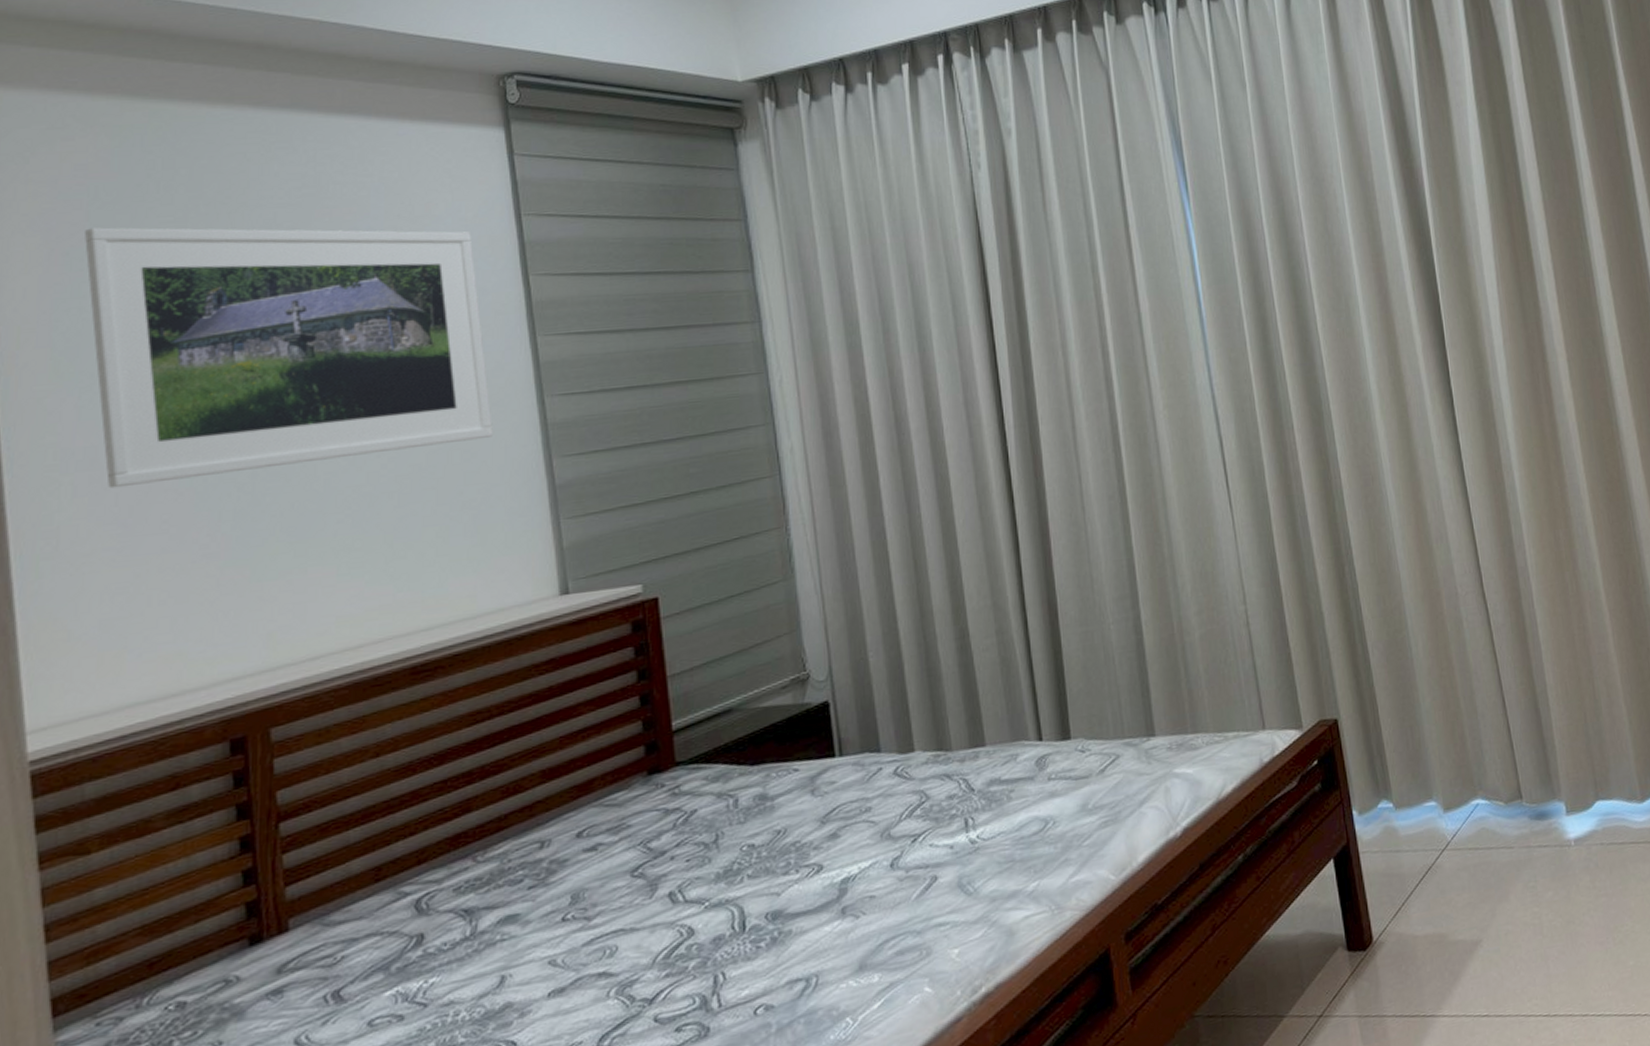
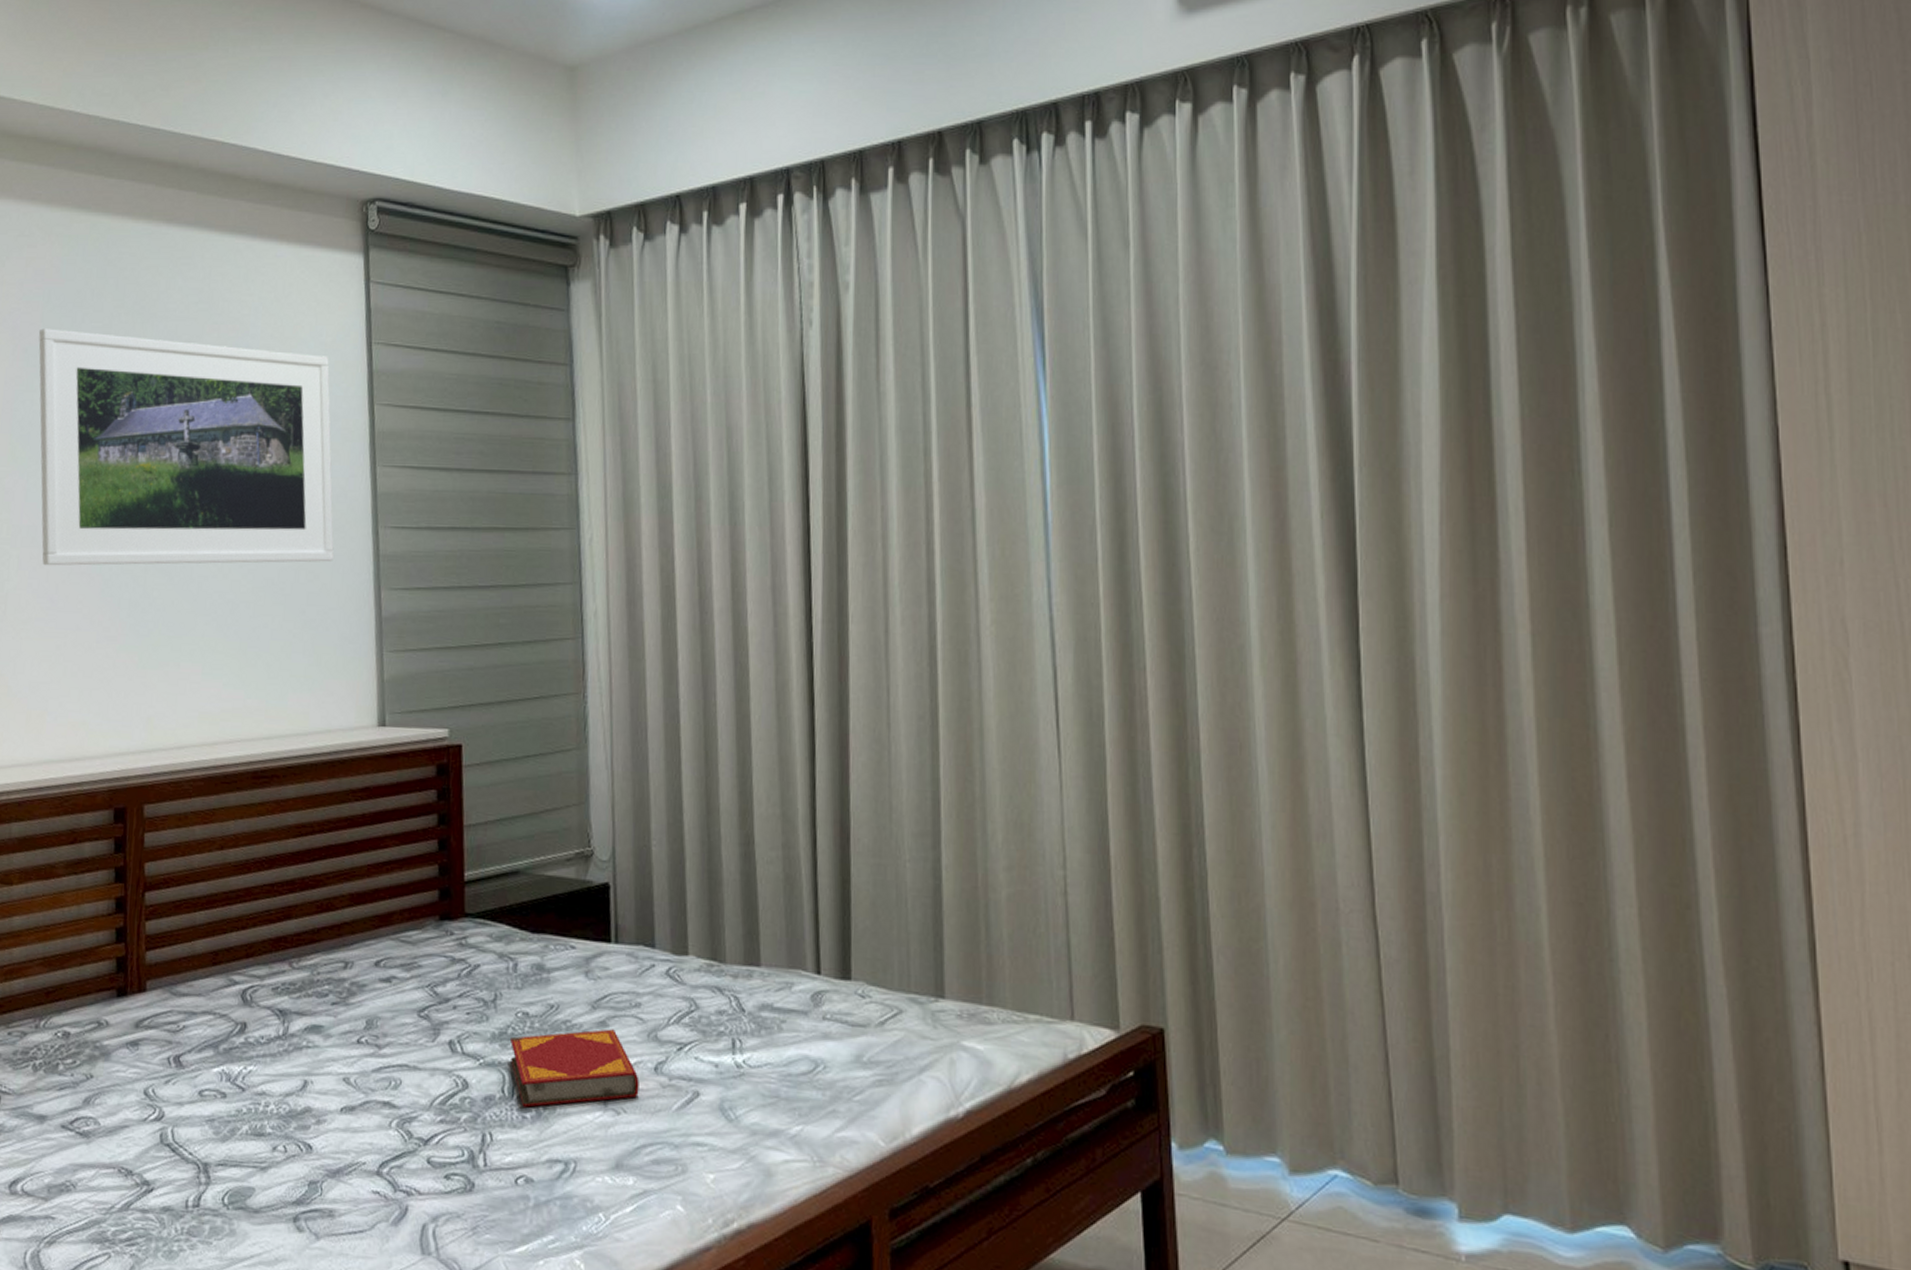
hardback book: none [735,838,877,938] -> present [509,1029,639,1108]

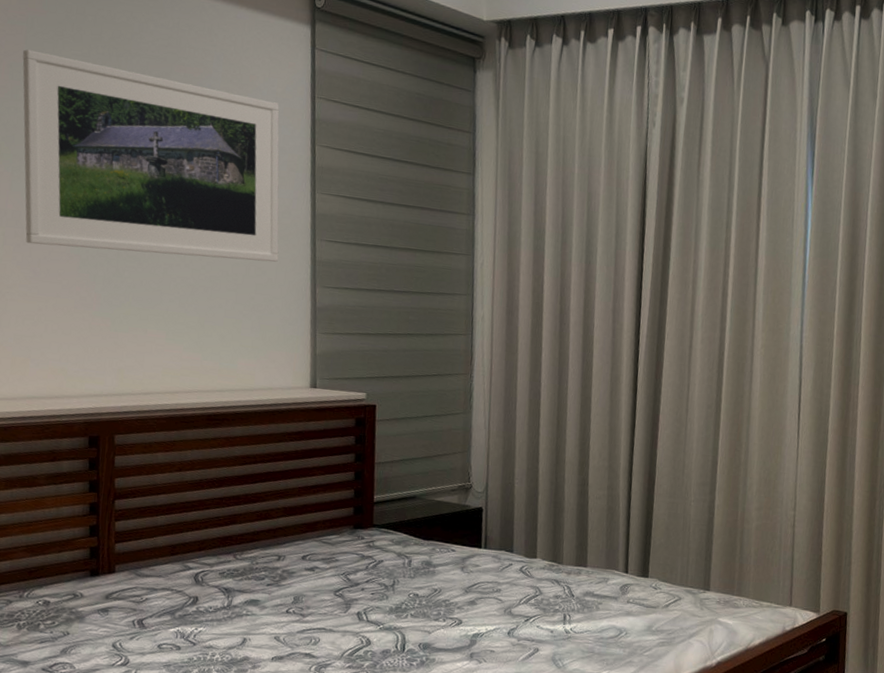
hardback book: present [509,1029,639,1108] -> none [403,606,497,658]

